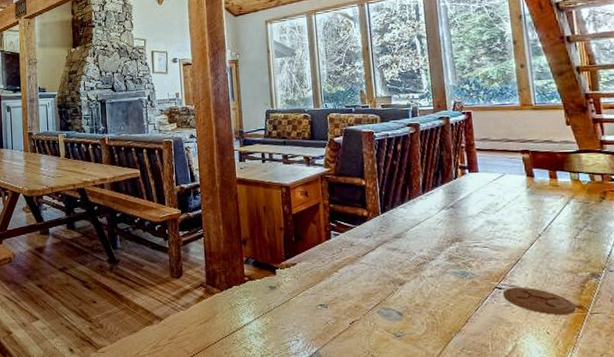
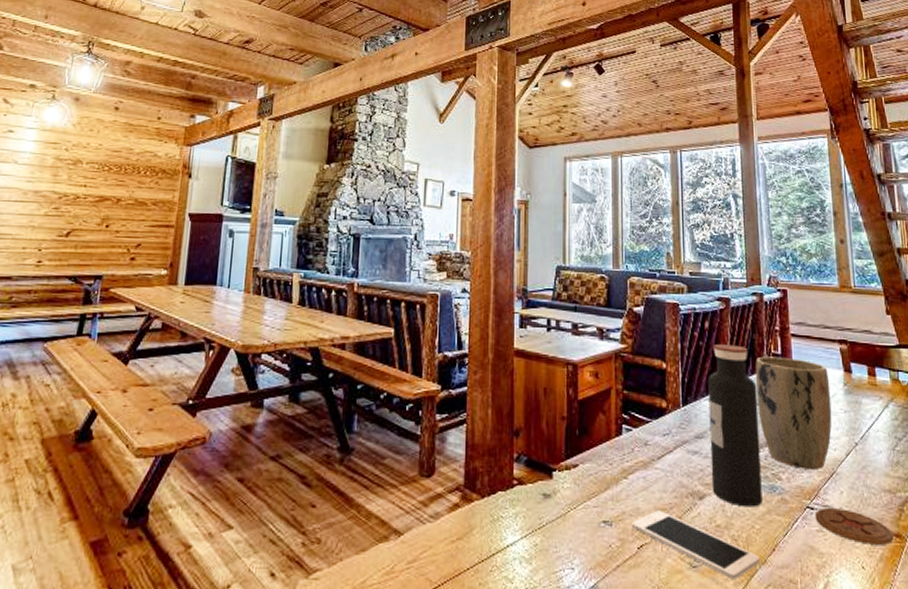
cell phone: none [343,295,455,345] -> present [631,510,760,580]
water bottle: none [402,162,455,290] -> present [708,344,763,507]
plant pot: none [444,168,517,258] -> present [756,356,832,469]

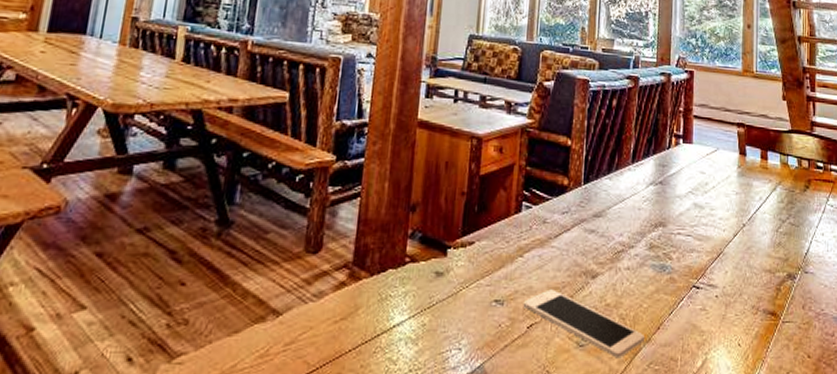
water bottle: present [708,344,763,507] -> none [605,123,657,286]
plant pot: present [756,356,832,469] -> none [655,136,725,249]
coaster: present [814,507,893,545] -> none [699,286,769,323]

